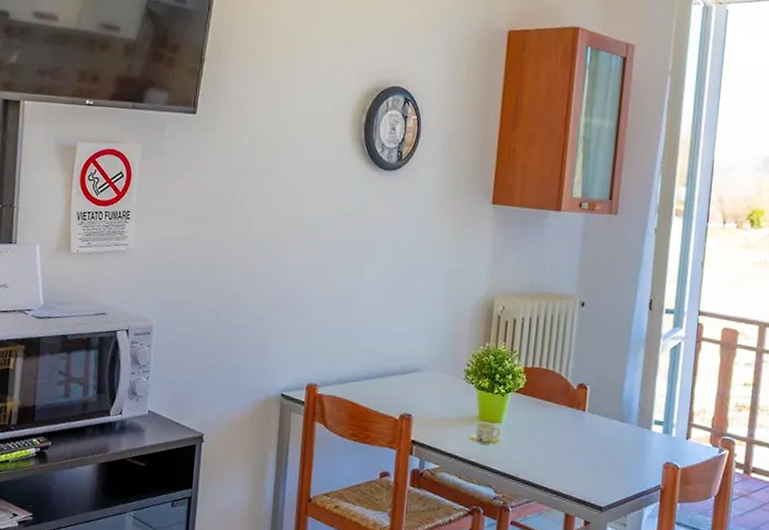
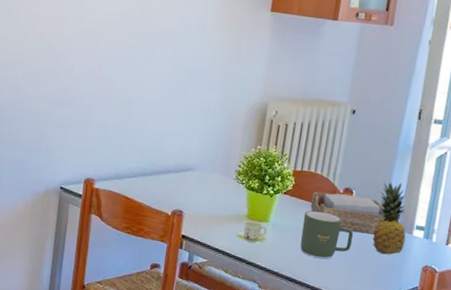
mug: none [535,409,591,460] -> present [300,210,354,259]
napkin holder: none [544,388,622,432] -> present [310,191,386,235]
fruit: none [610,375,645,453] -> present [372,182,406,255]

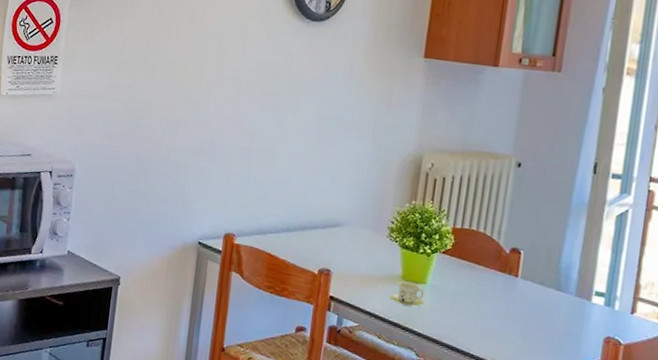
mug: present [300,210,354,259] -> none [462,272,523,326]
napkin holder: present [310,191,386,235] -> none [472,251,559,300]
fruit: present [372,182,406,255] -> none [545,242,584,324]

